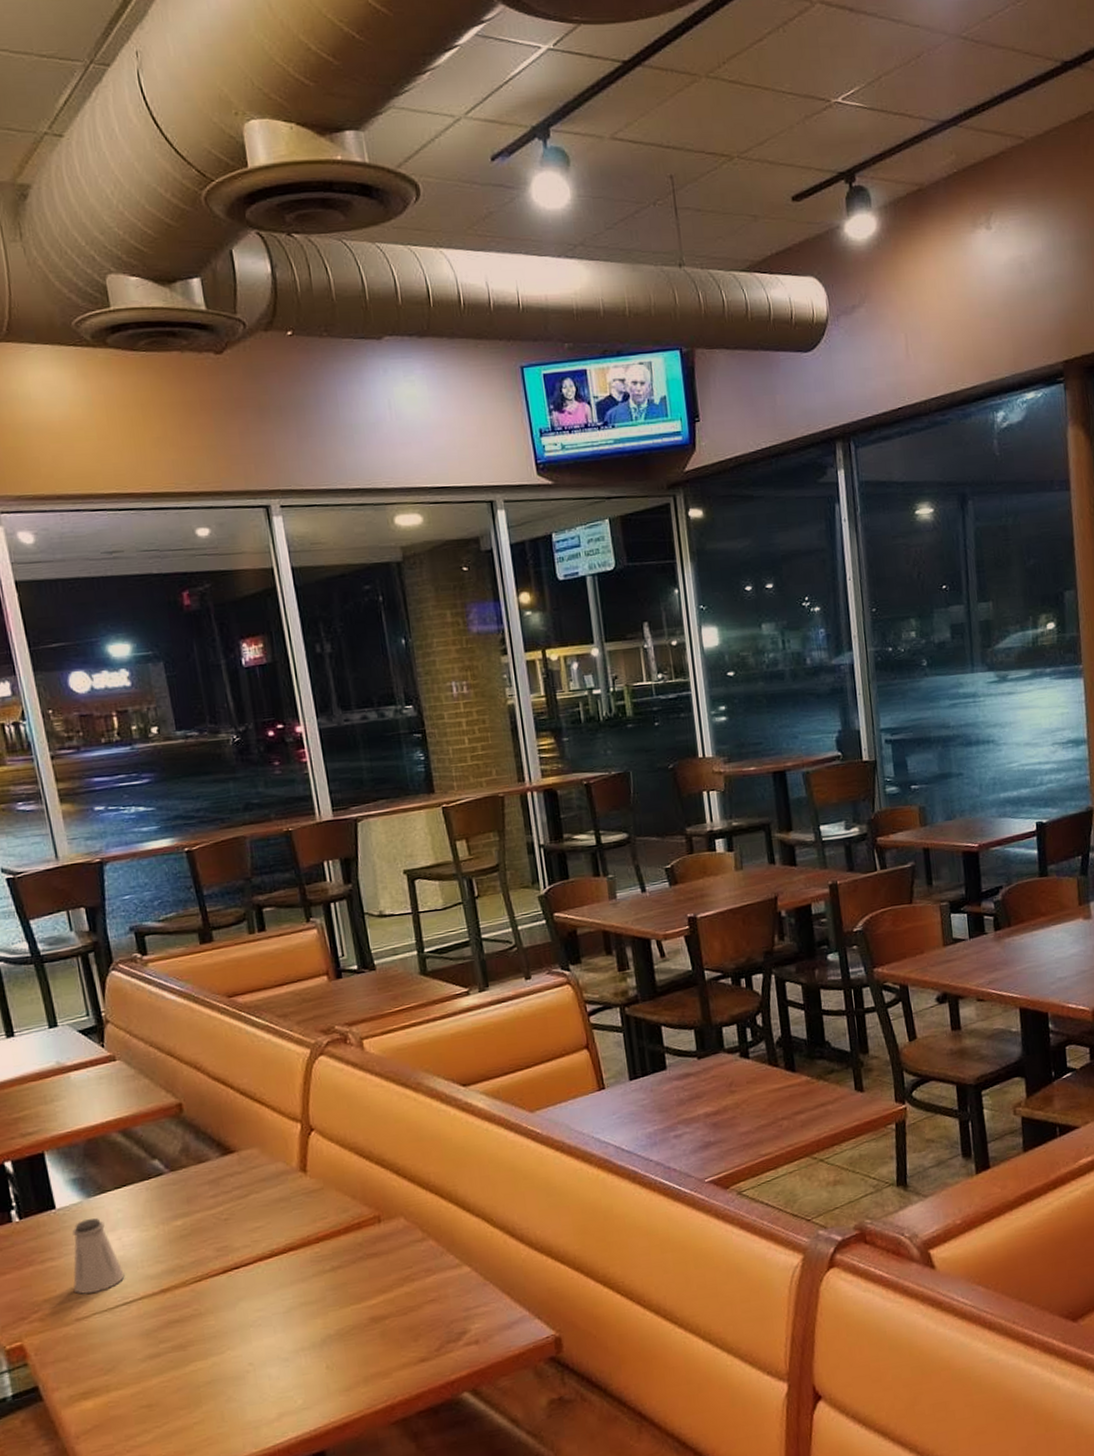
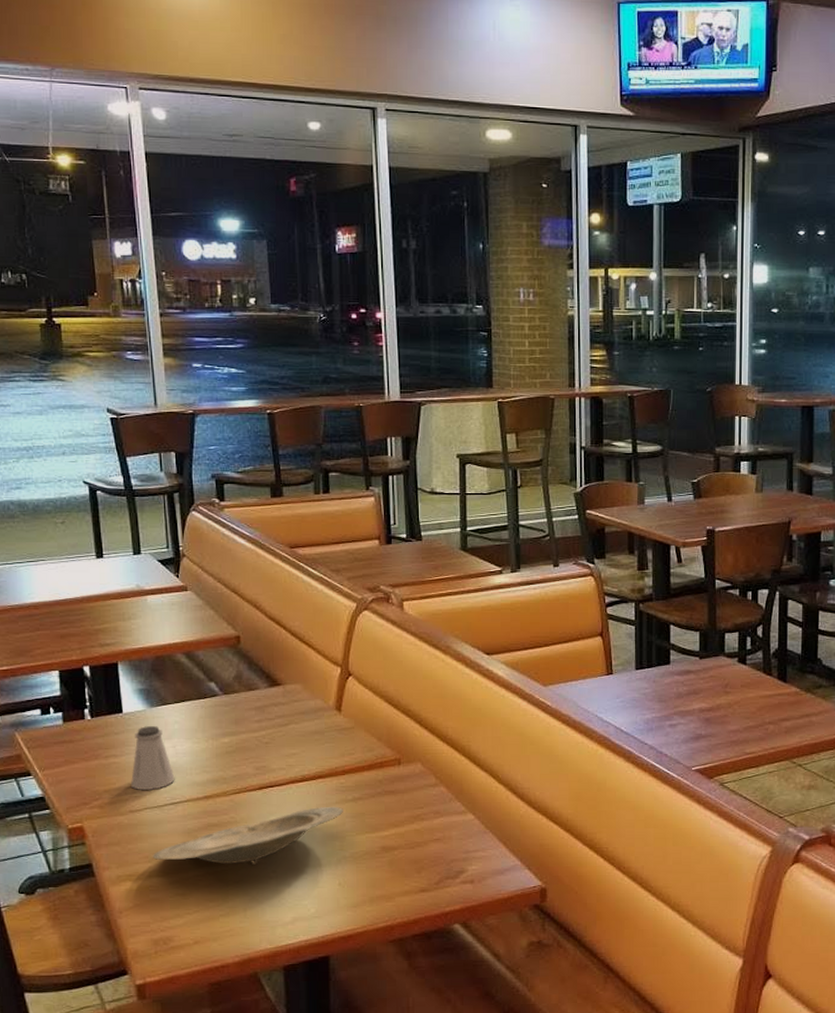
plate: none [107,1279,322,1371] -> present [152,806,343,866]

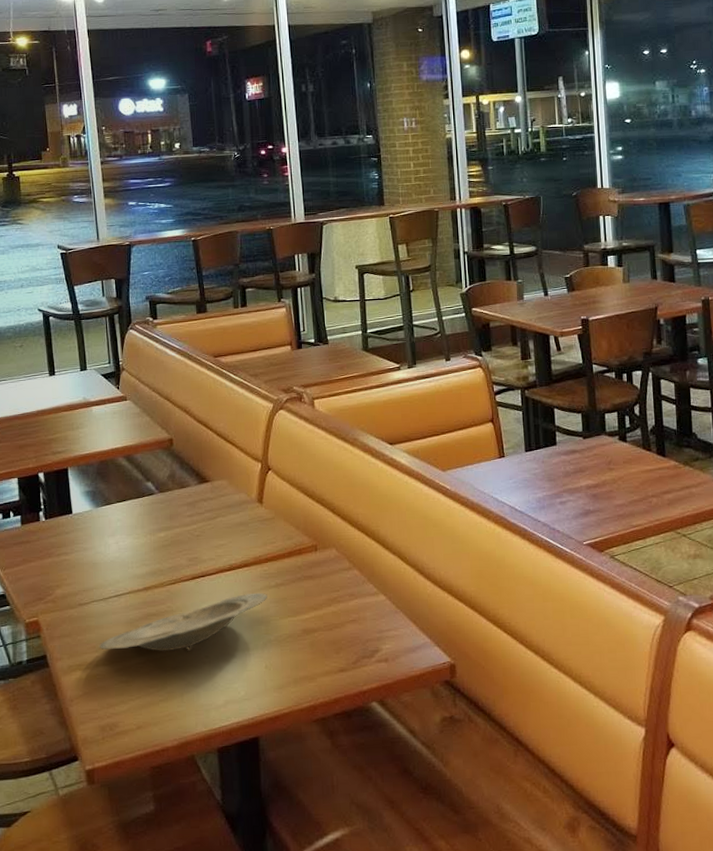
saltshaker: present [131,726,175,791] -> none [80,524,118,585]

